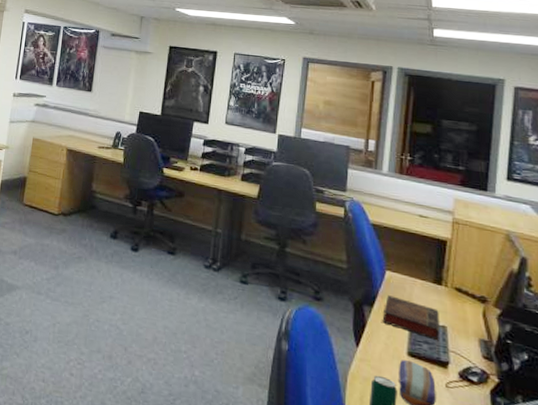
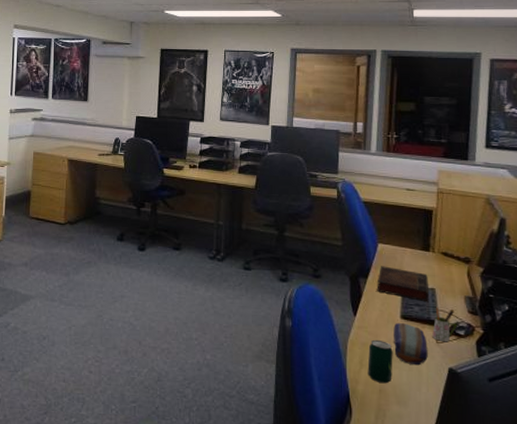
pen holder: none [442,347,471,388] -> present [432,307,458,342]

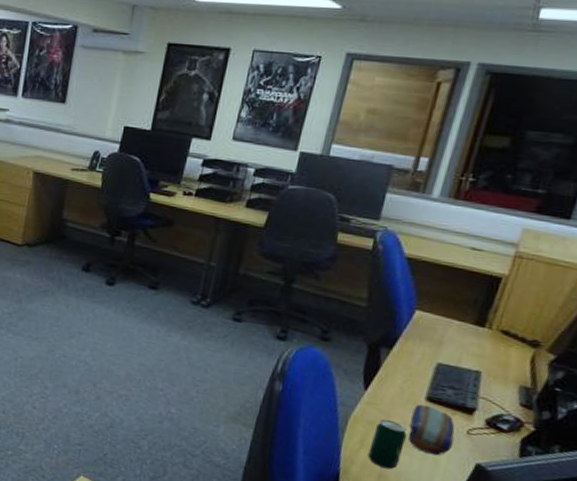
book: present [377,266,429,301] -> none [401,337,475,385]
pen holder: present [432,307,458,342] -> none [463,393,502,435]

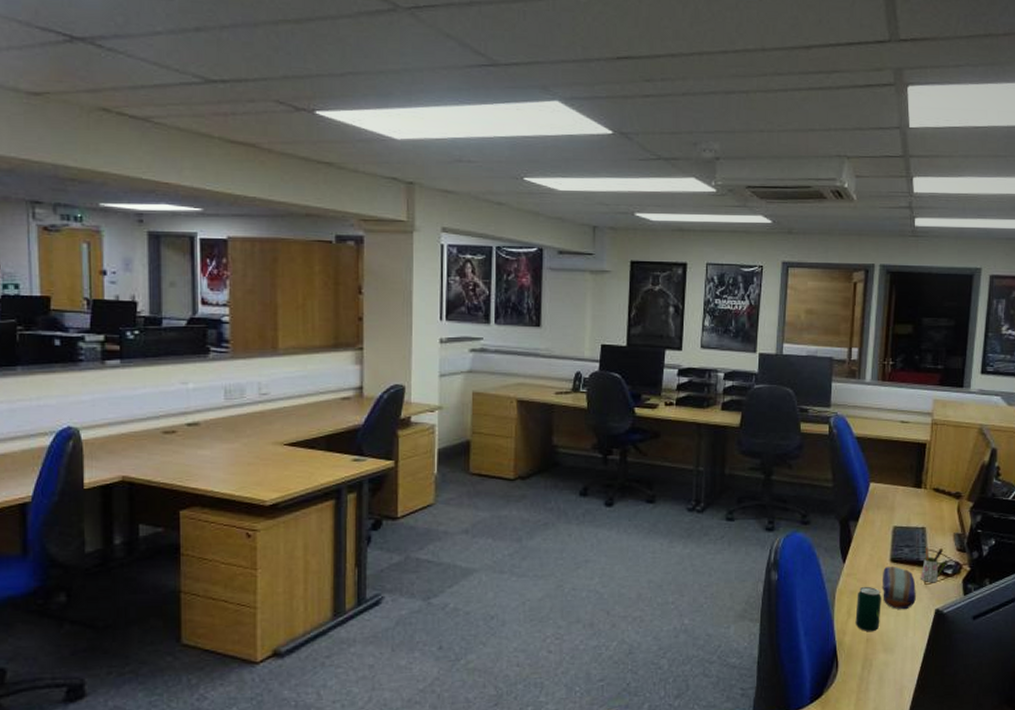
pen holder: none [463,393,502,435] -> present [921,546,946,583]

